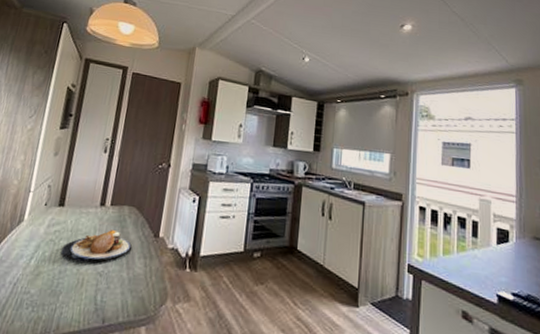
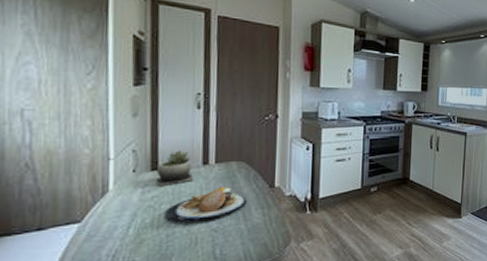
succulent plant: none [60,189,92,222] -> present [155,150,194,187]

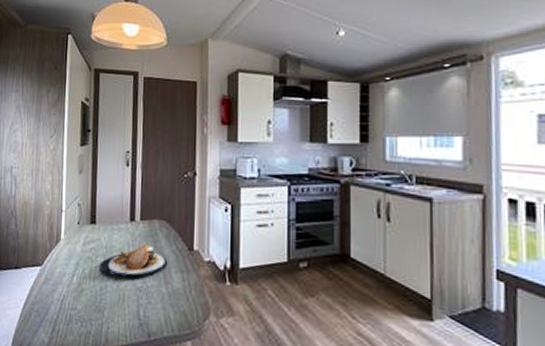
succulent plant: present [155,150,194,187] -> none [94,205,123,240]

